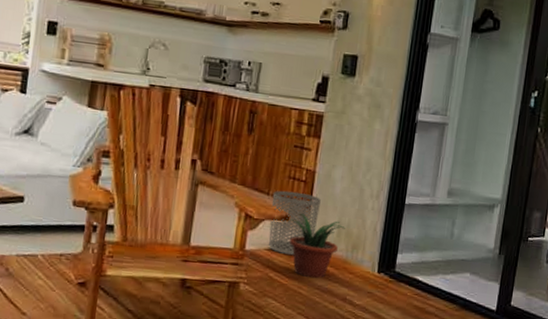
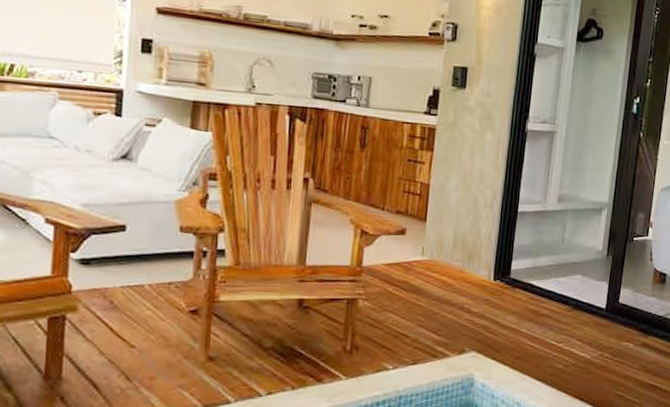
waste bin: present [268,190,321,256] -> none [385,205,436,269]
potted plant: present [289,213,345,279] -> none [405,226,461,290]

